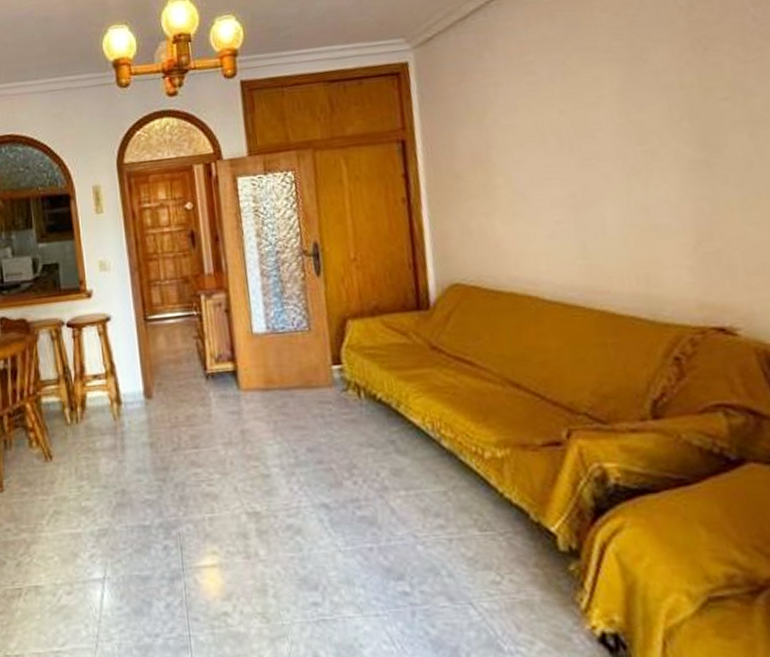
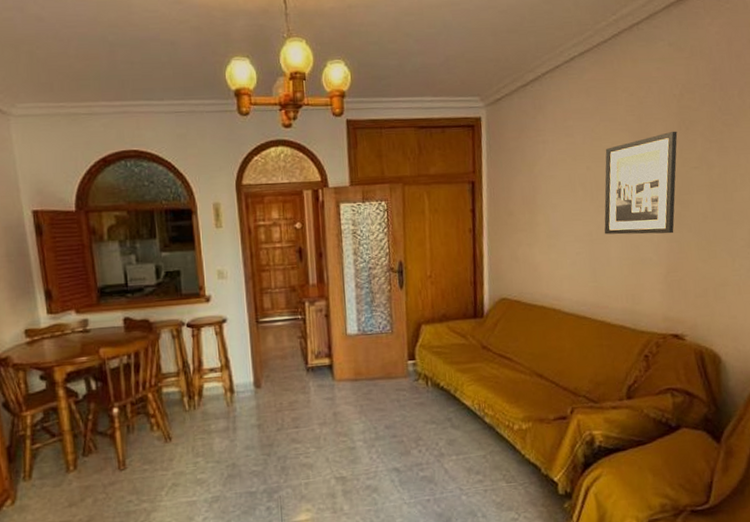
wall art: none [584,53,702,196] -> present [604,131,678,235]

